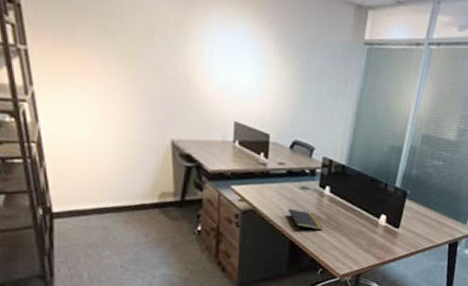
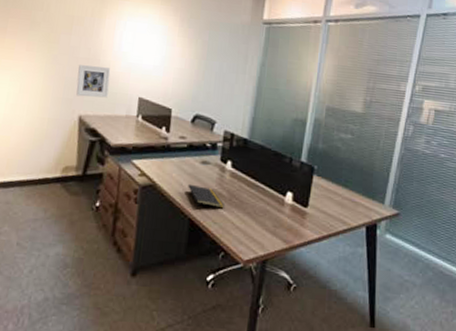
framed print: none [165,84,202,122] -> present [76,65,111,98]

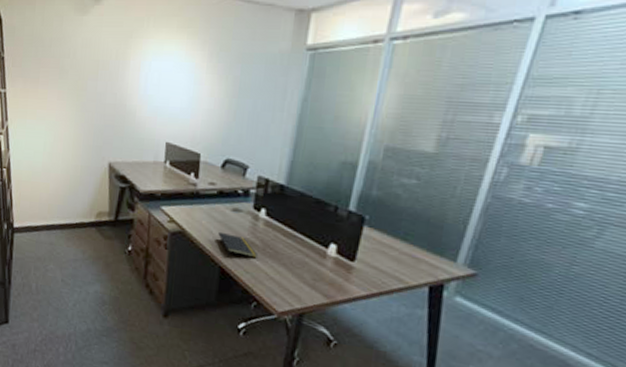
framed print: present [76,65,111,98] -> none [105,111,137,144]

